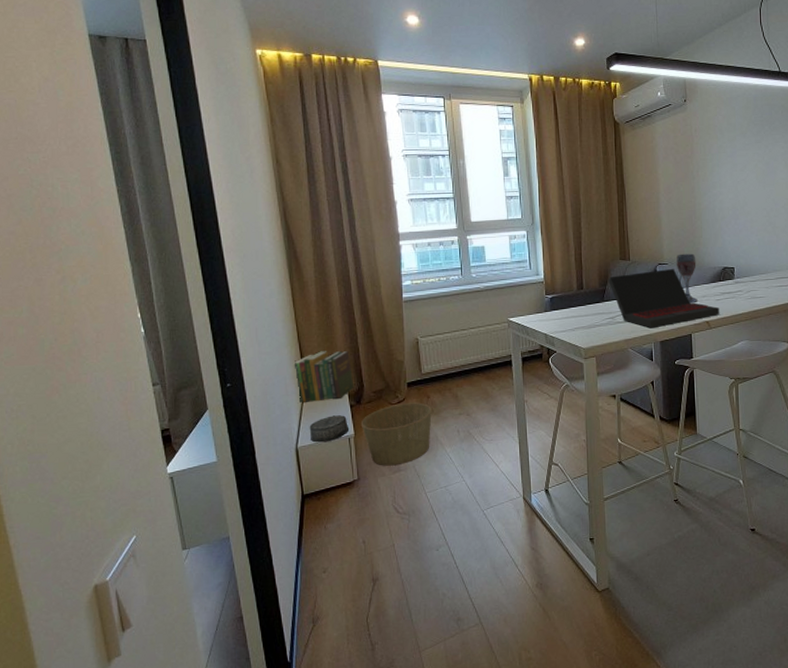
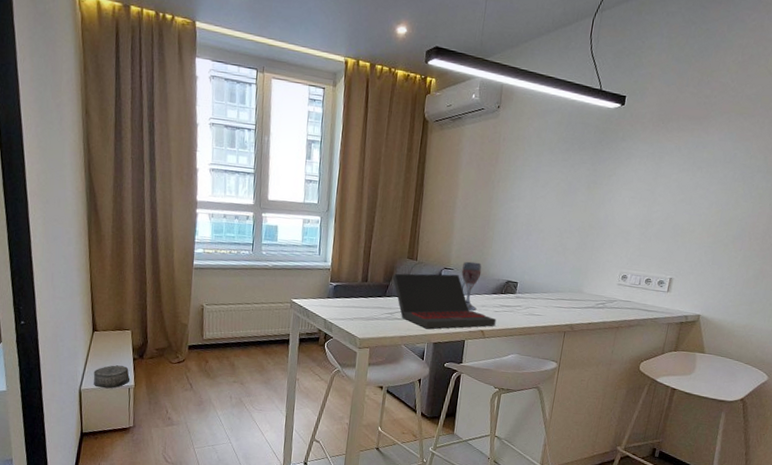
books: present [292,351,354,402] -> none [83,303,139,351]
basket: present [360,402,432,466] -> none [141,363,209,420]

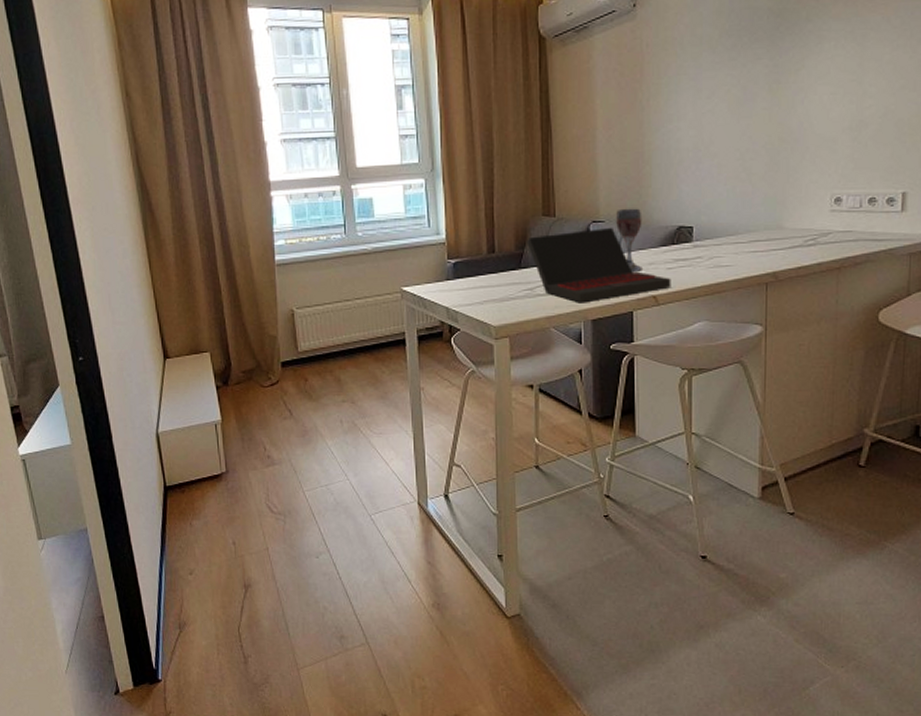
decorative box: present [93,365,130,389] -> none [170,397,215,428]

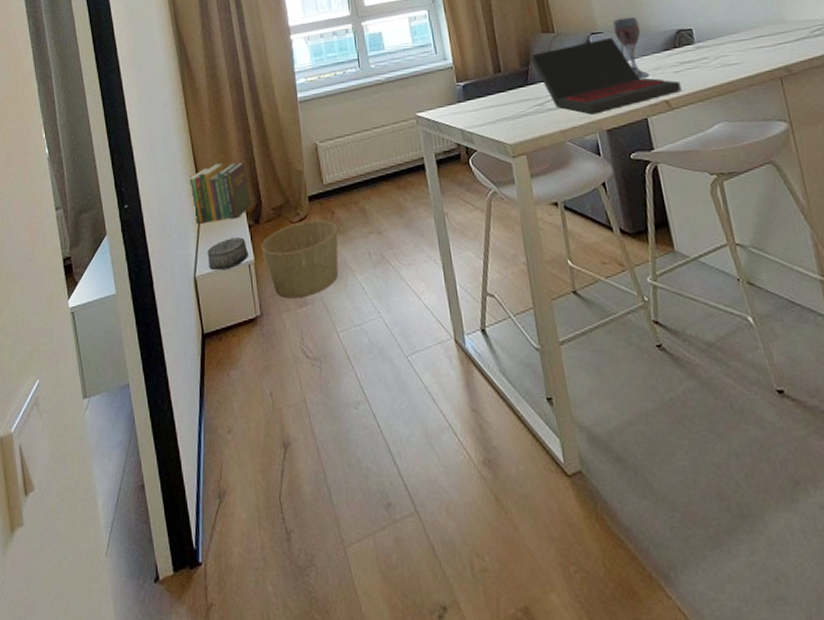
books: none [150,322,221,381] -> present [188,162,252,224]
decorative box: none [170,397,215,428] -> present [207,237,248,271]
basket: none [228,386,310,458] -> present [260,219,339,299]

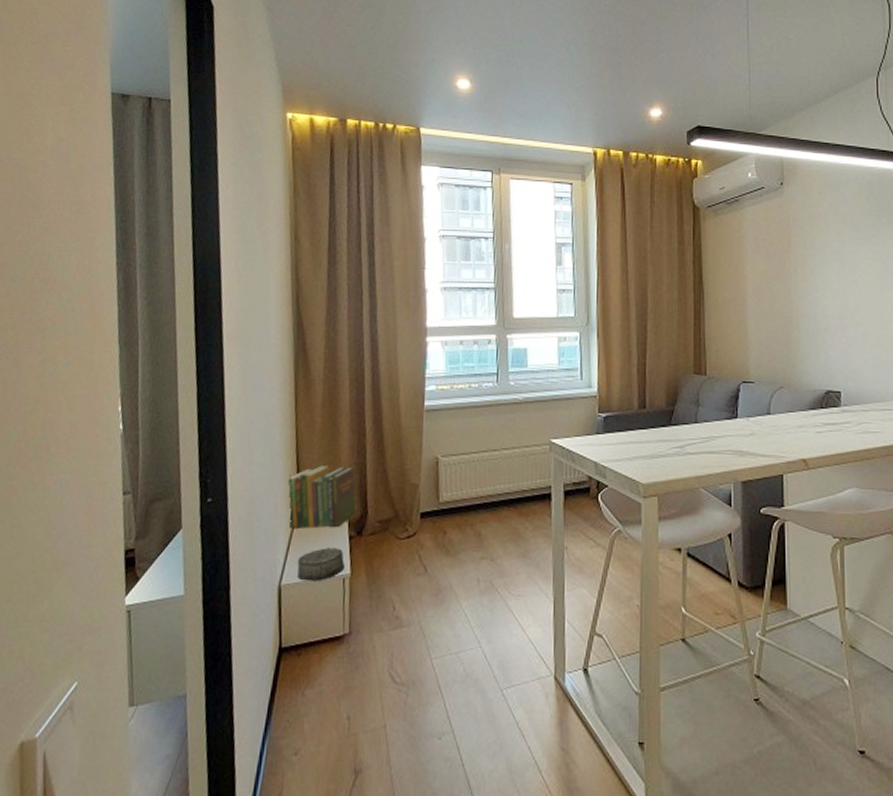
basket: present [260,219,339,299] -> none [359,538,448,619]
laptop: present [530,37,682,115] -> none [678,388,821,464]
cup: present [612,16,649,78] -> none [764,370,792,434]

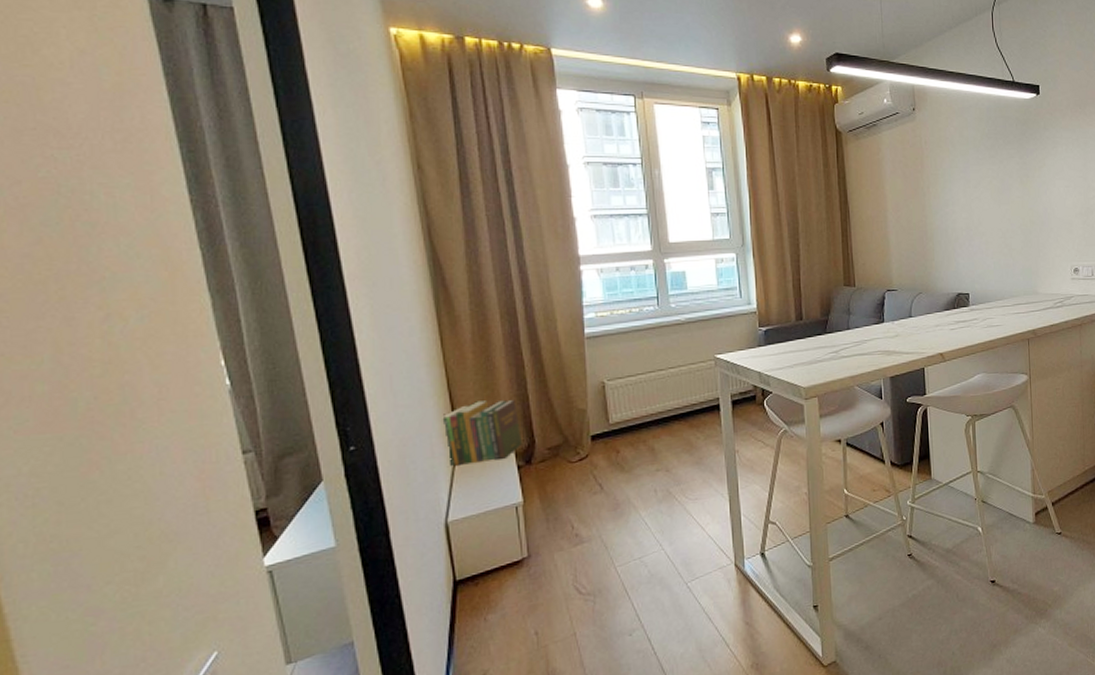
decorative box: present [297,548,344,582] -> none [463,479,515,515]

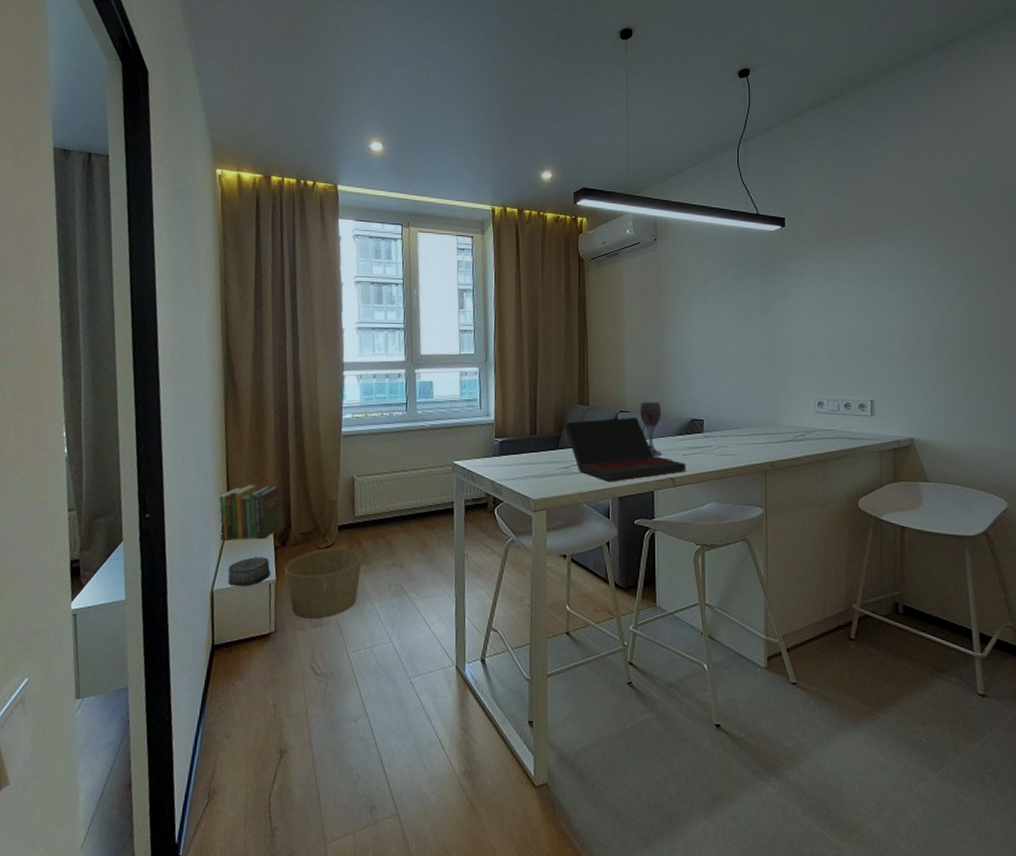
decorative box: none [463,479,515,515] -> present [228,557,270,587]
basket: none [531,459,622,538] -> present [284,548,362,619]
laptop: none [831,295,955,363] -> present [564,416,686,482]
cup: none [906,278,930,333] -> present [639,401,662,456]

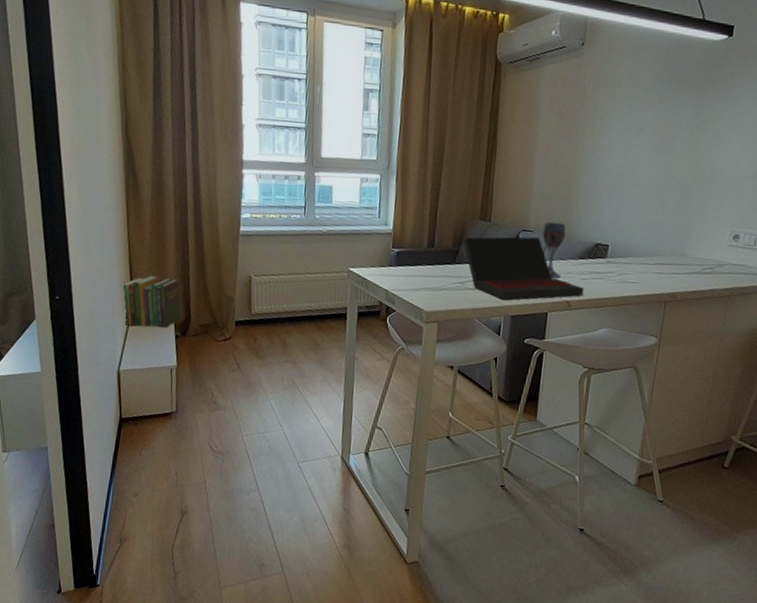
decorative box: present [228,557,270,587] -> none [132,343,172,370]
basket: present [284,548,362,619] -> none [184,341,258,404]

